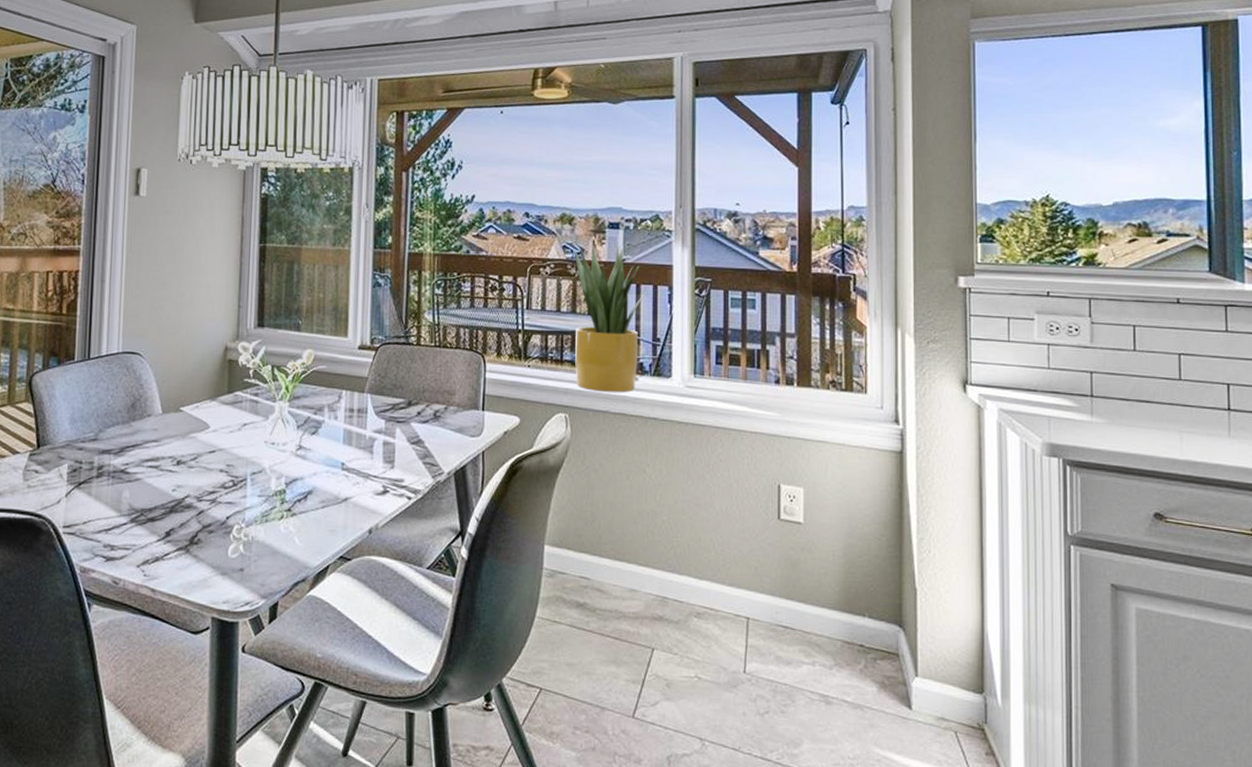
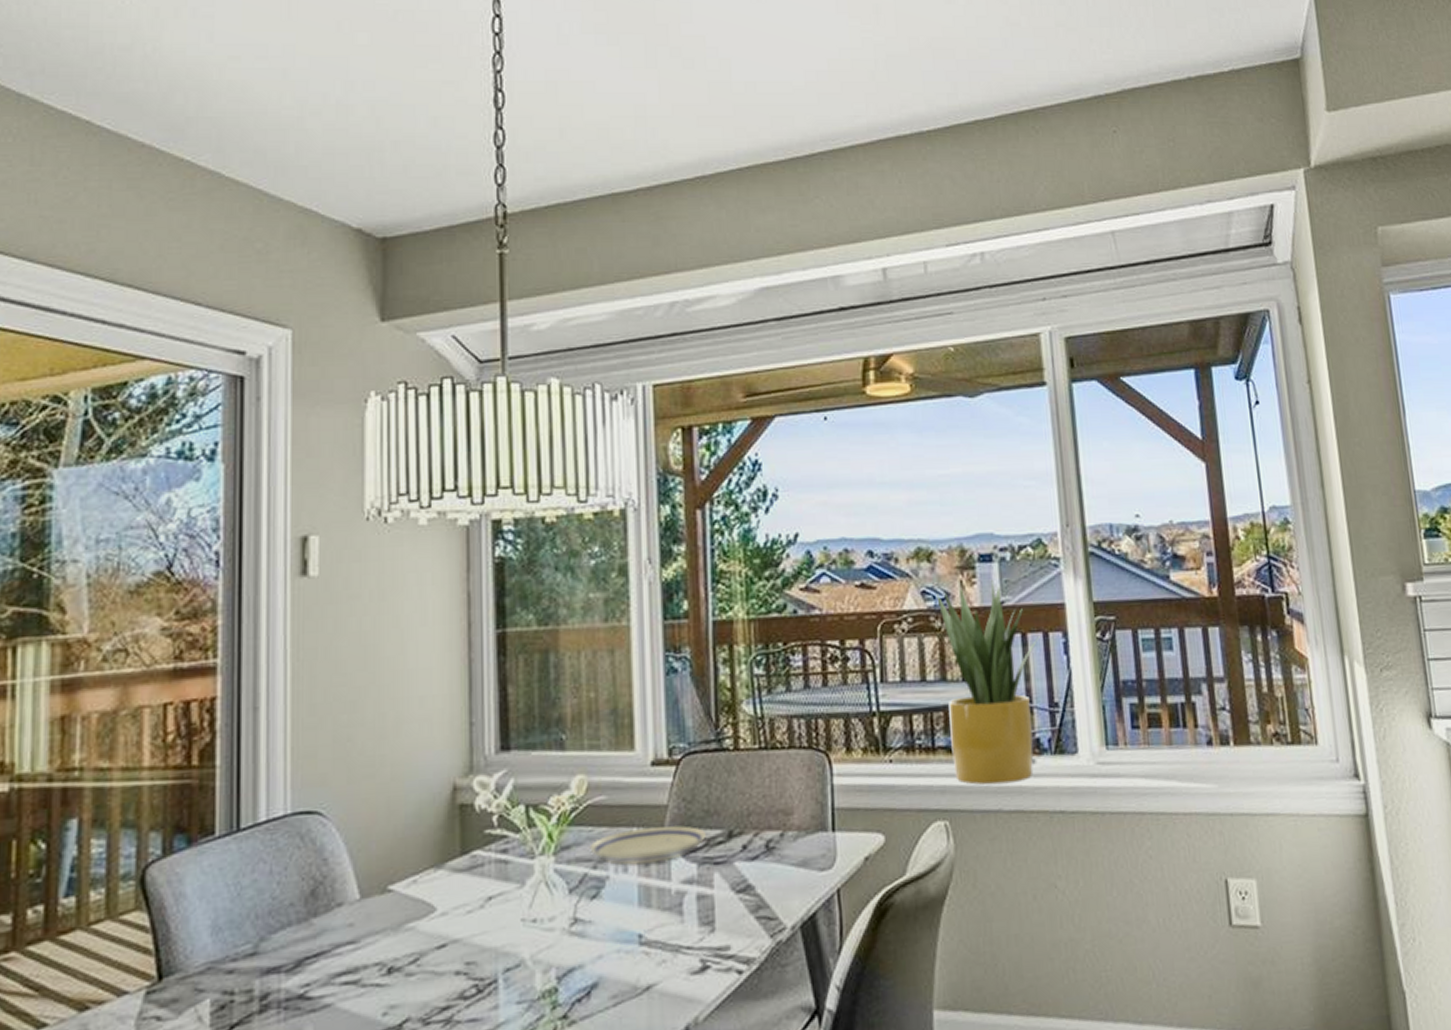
plate: none [312,391,394,416] -> present [589,825,707,865]

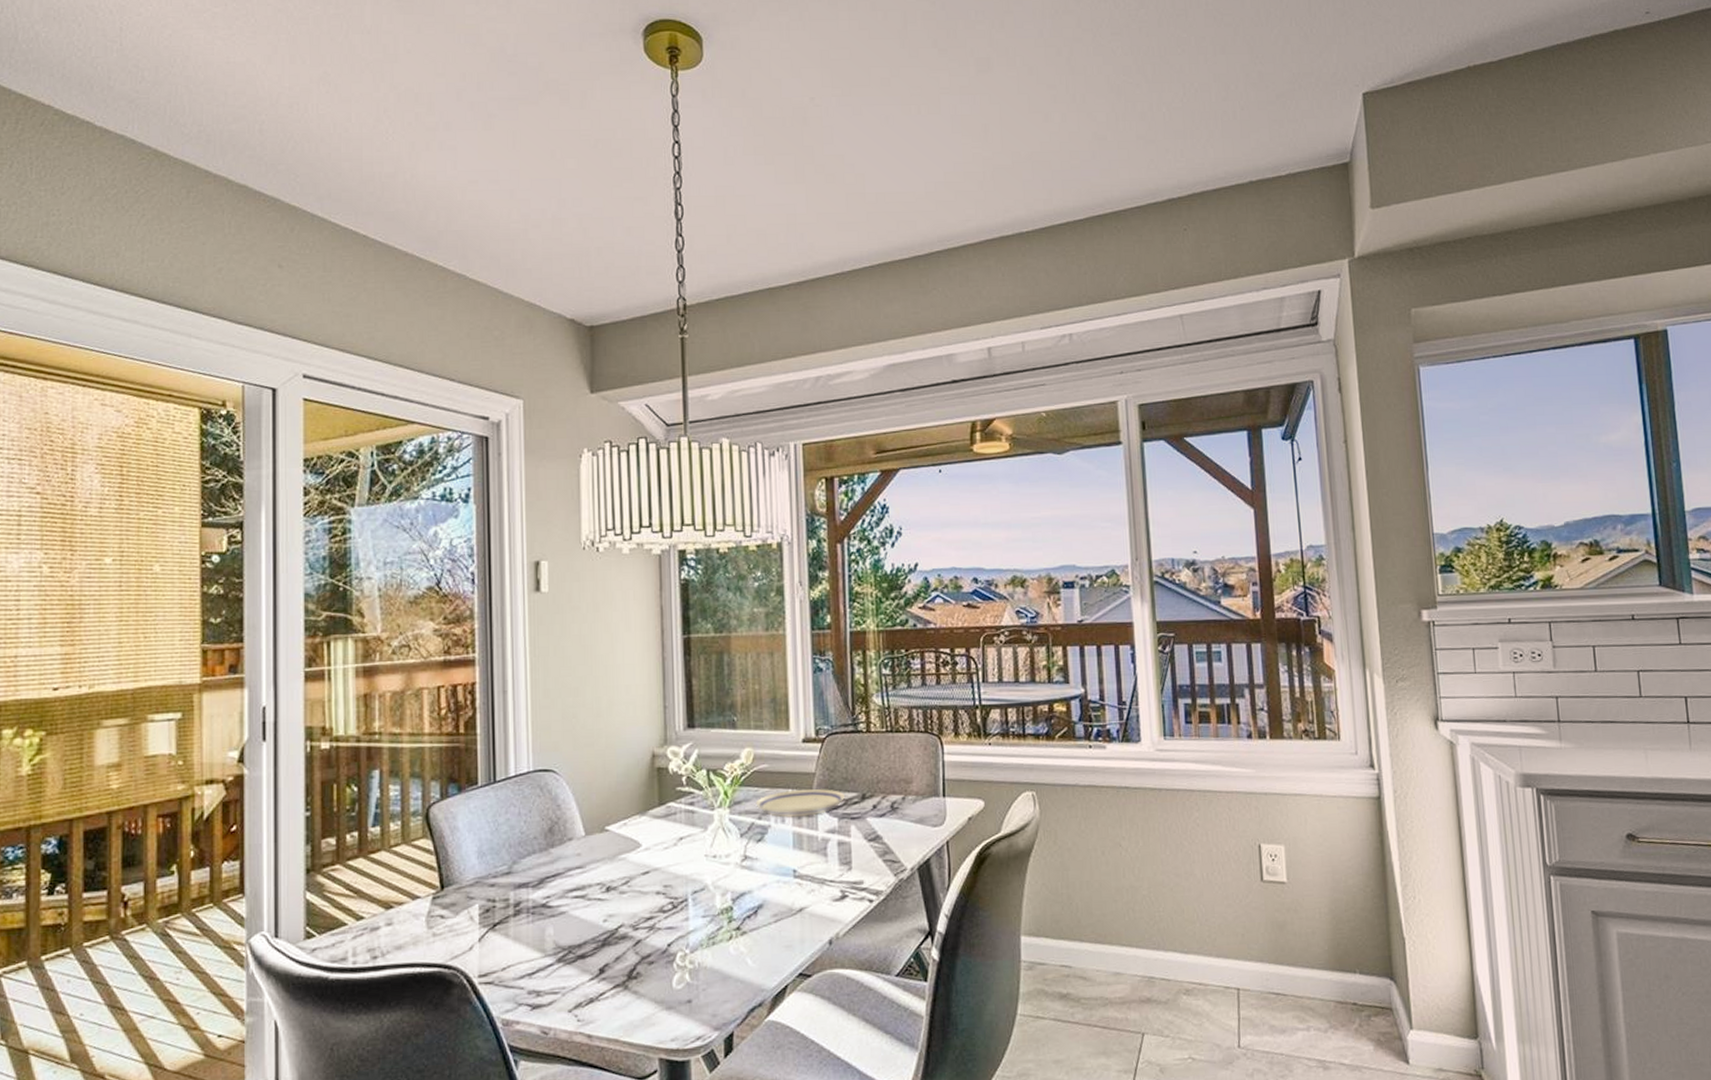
planter: present [936,579,1040,786] -> none [1028,602,1112,765]

